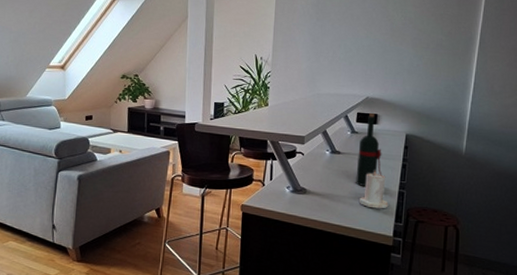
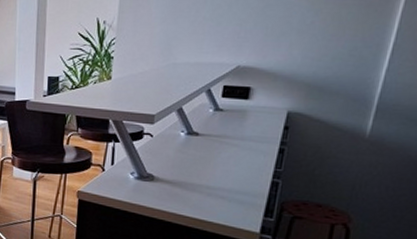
wine bottle: present [356,113,383,186] -> none [216,86,253,174]
candle: present [360,170,389,209] -> none [220,155,257,201]

